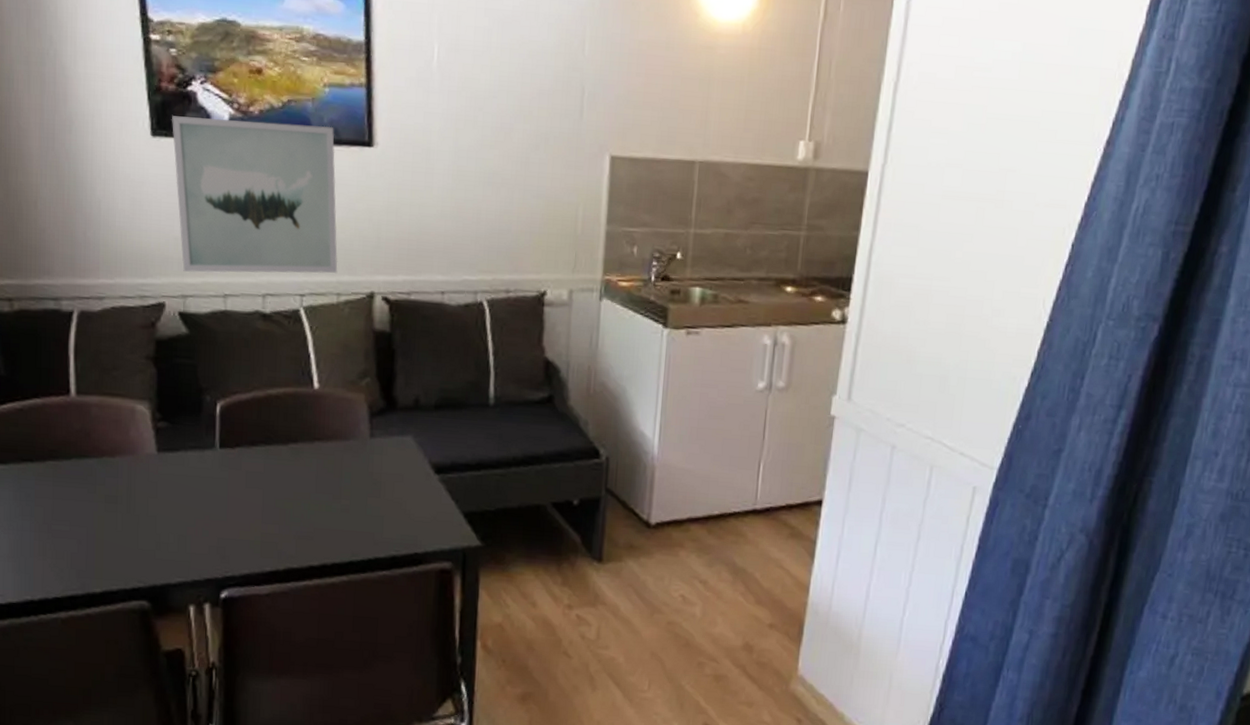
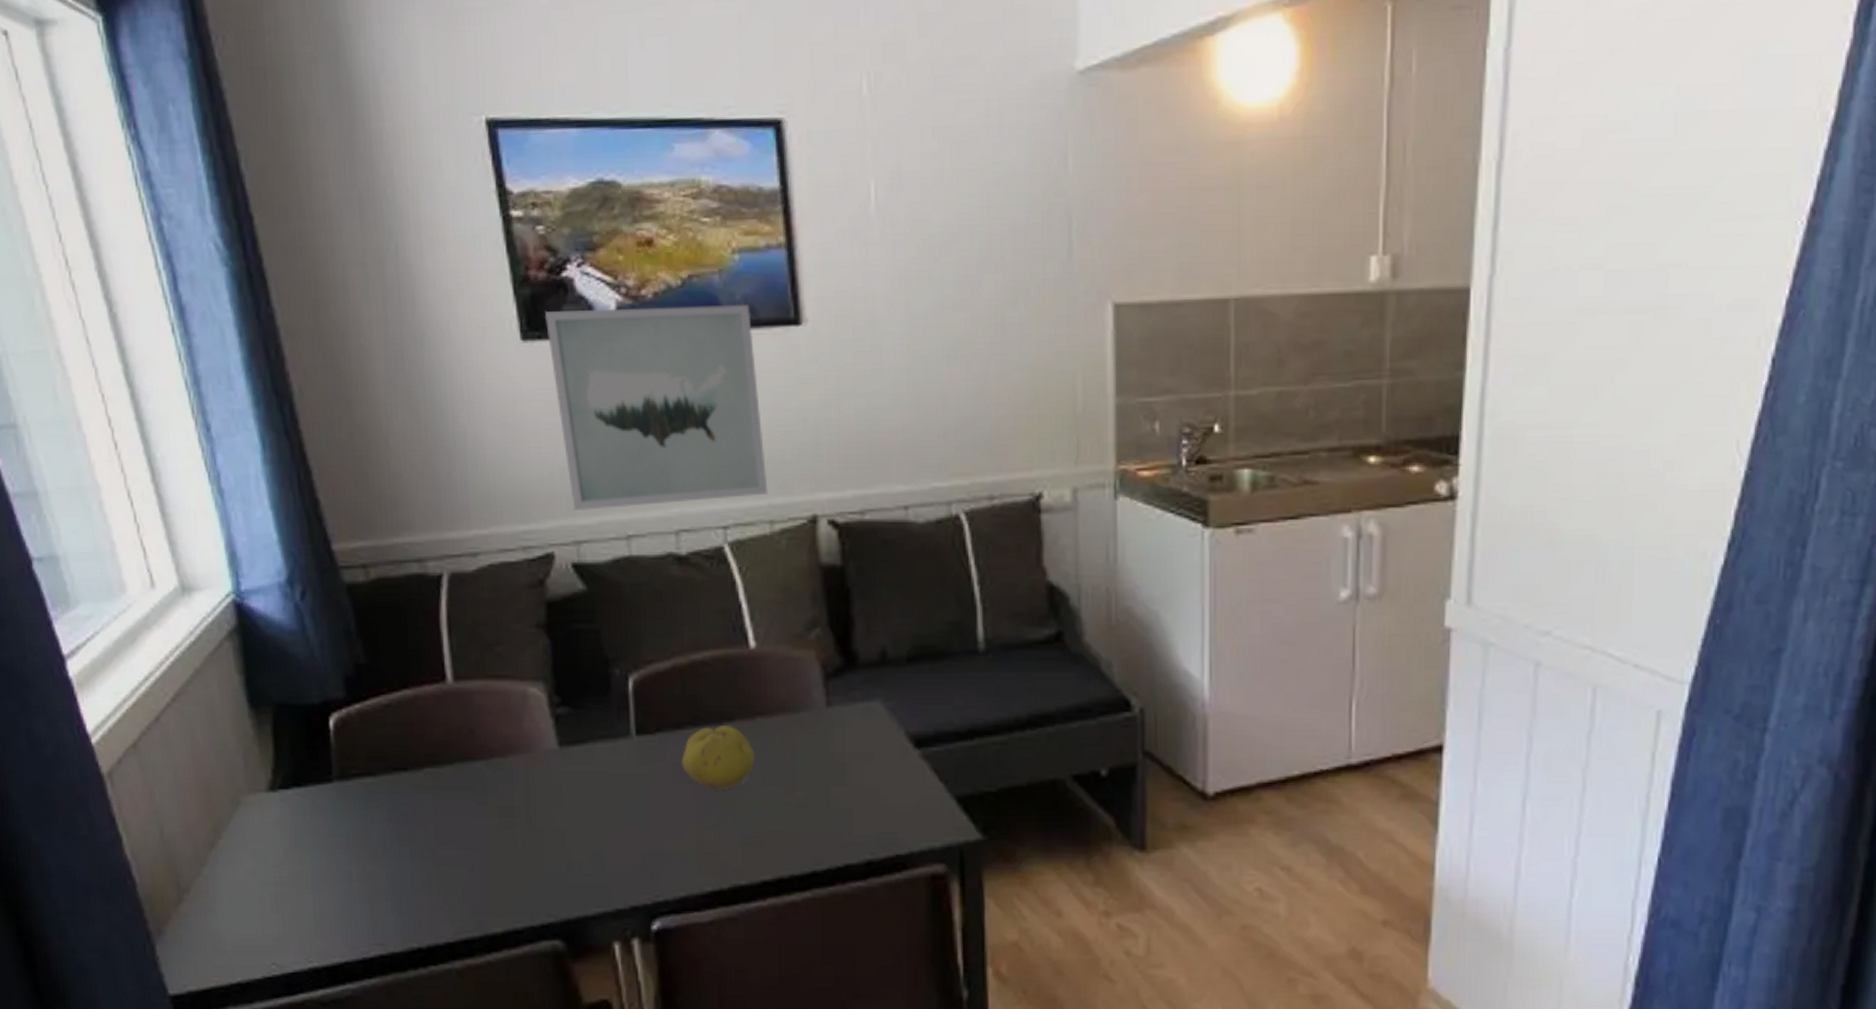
fruit: none [254,446,312,495] -> present [681,726,755,791]

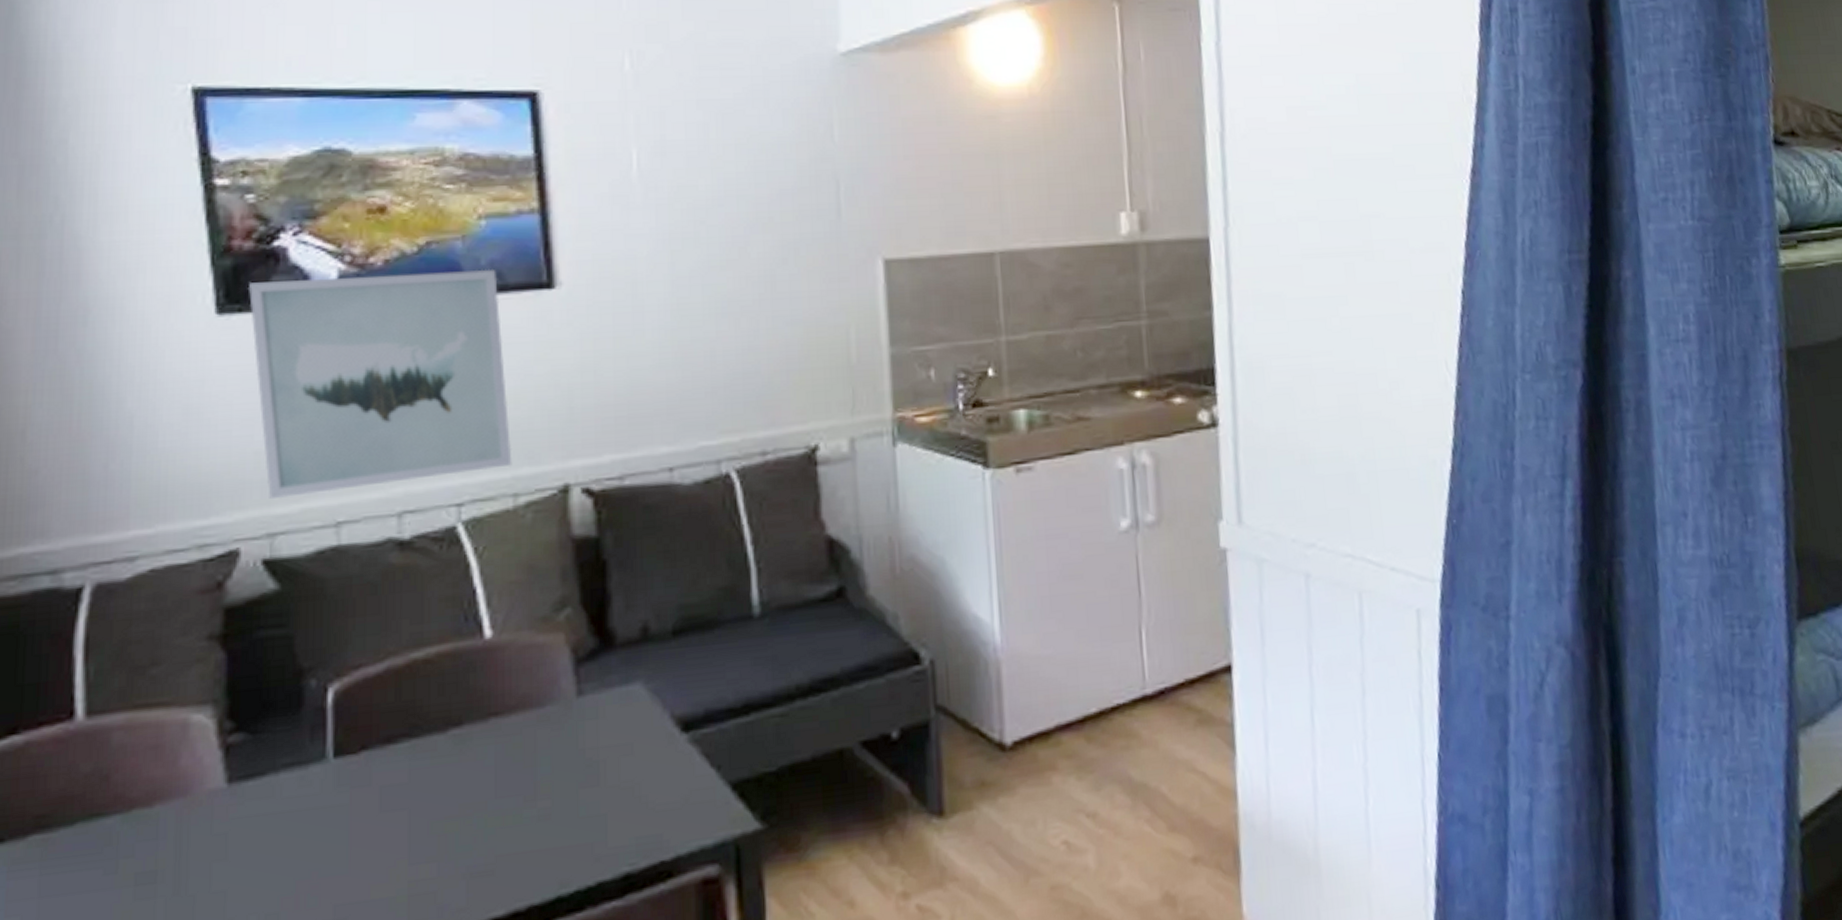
fruit: present [681,726,755,791] -> none [392,732,487,814]

